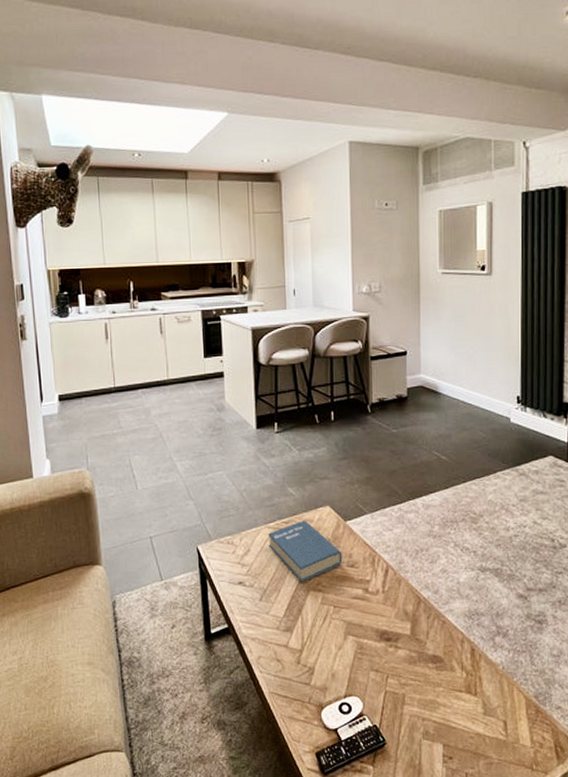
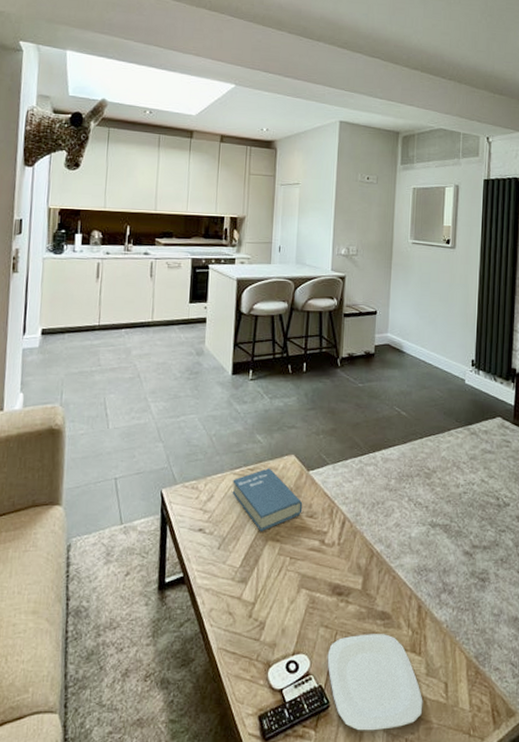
plate: none [380,676,482,766] -> present [327,634,423,731]

